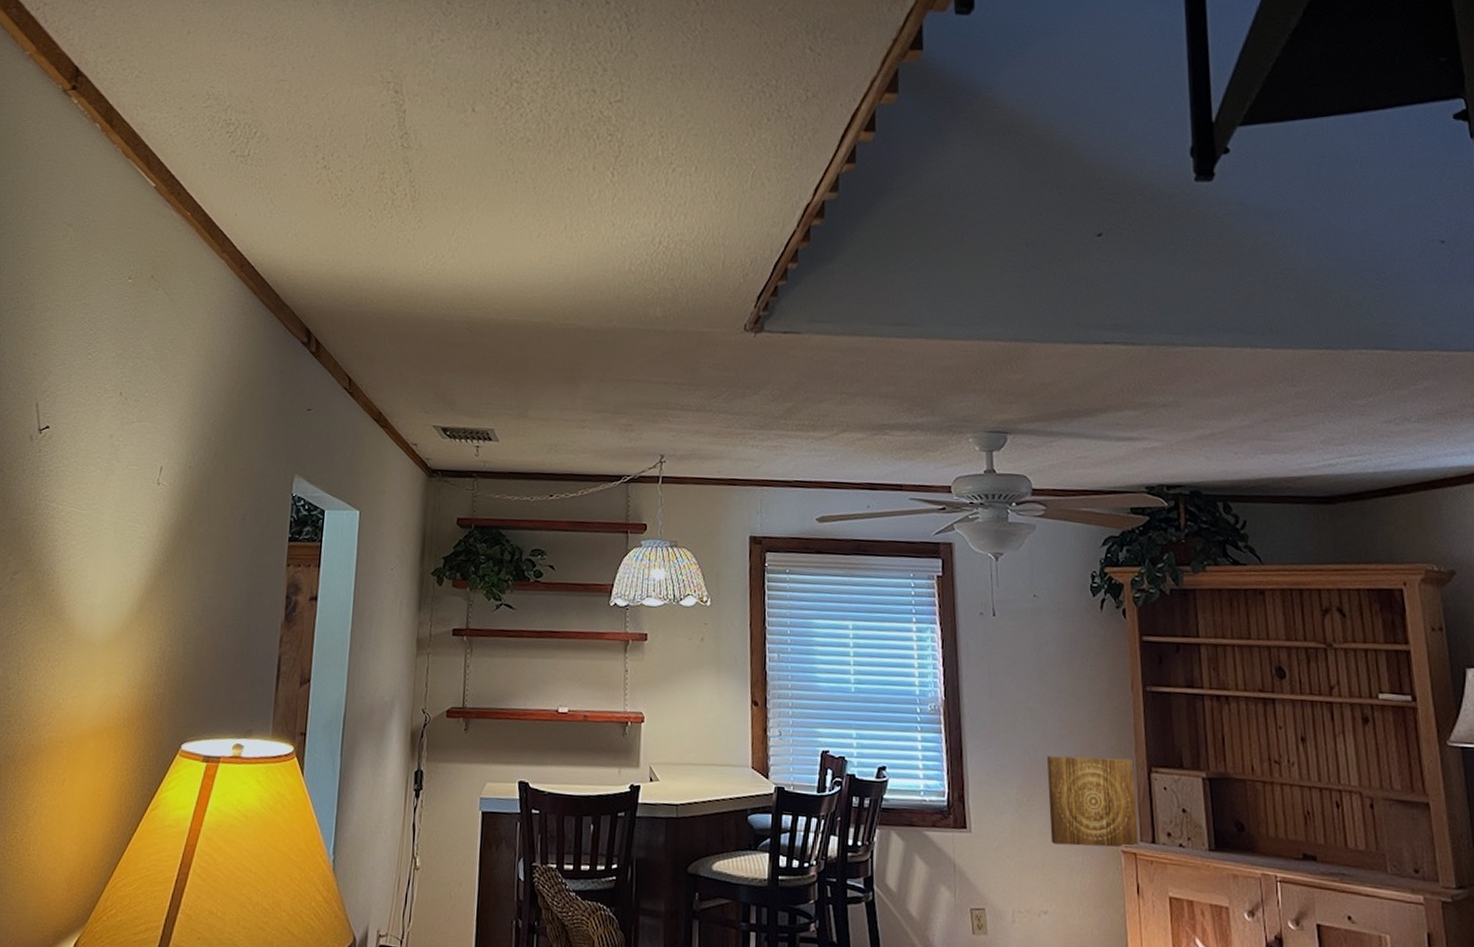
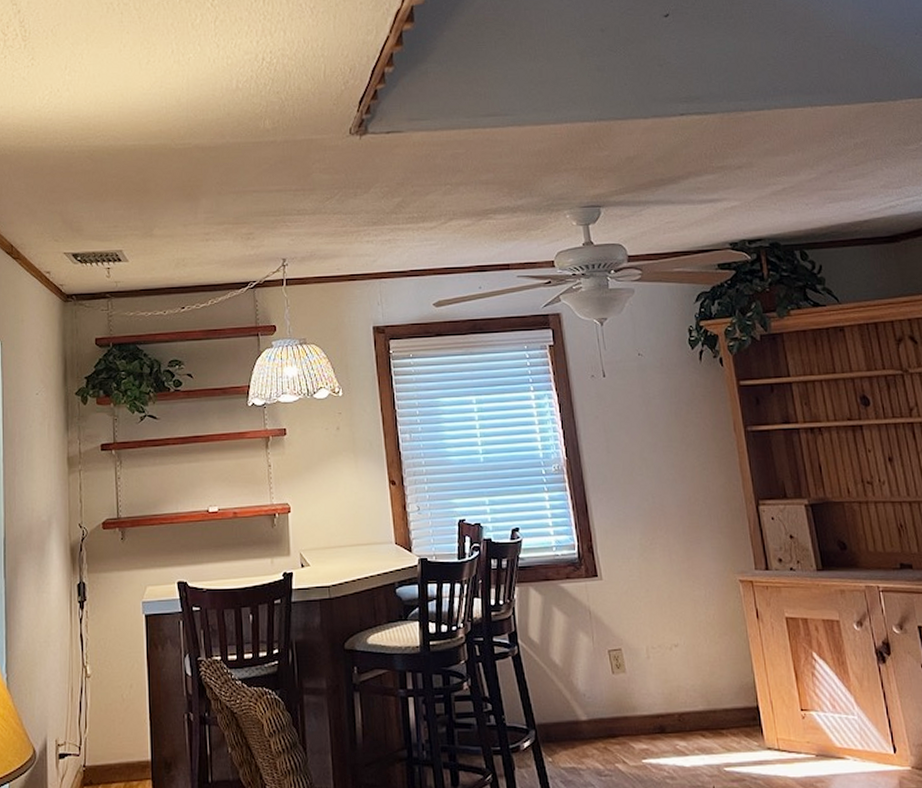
wall art: present [1046,755,1138,848] -> none [663,495,754,581]

